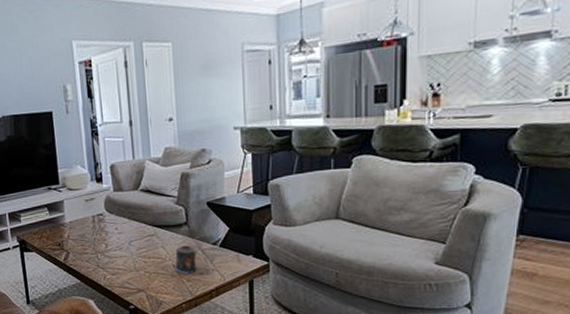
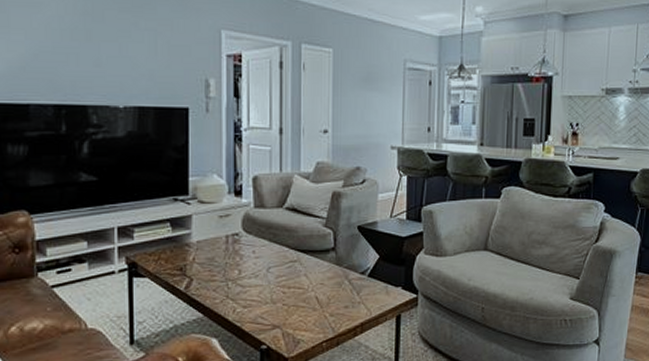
candle: present [174,245,197,275] -> none [316,274,342,308]

